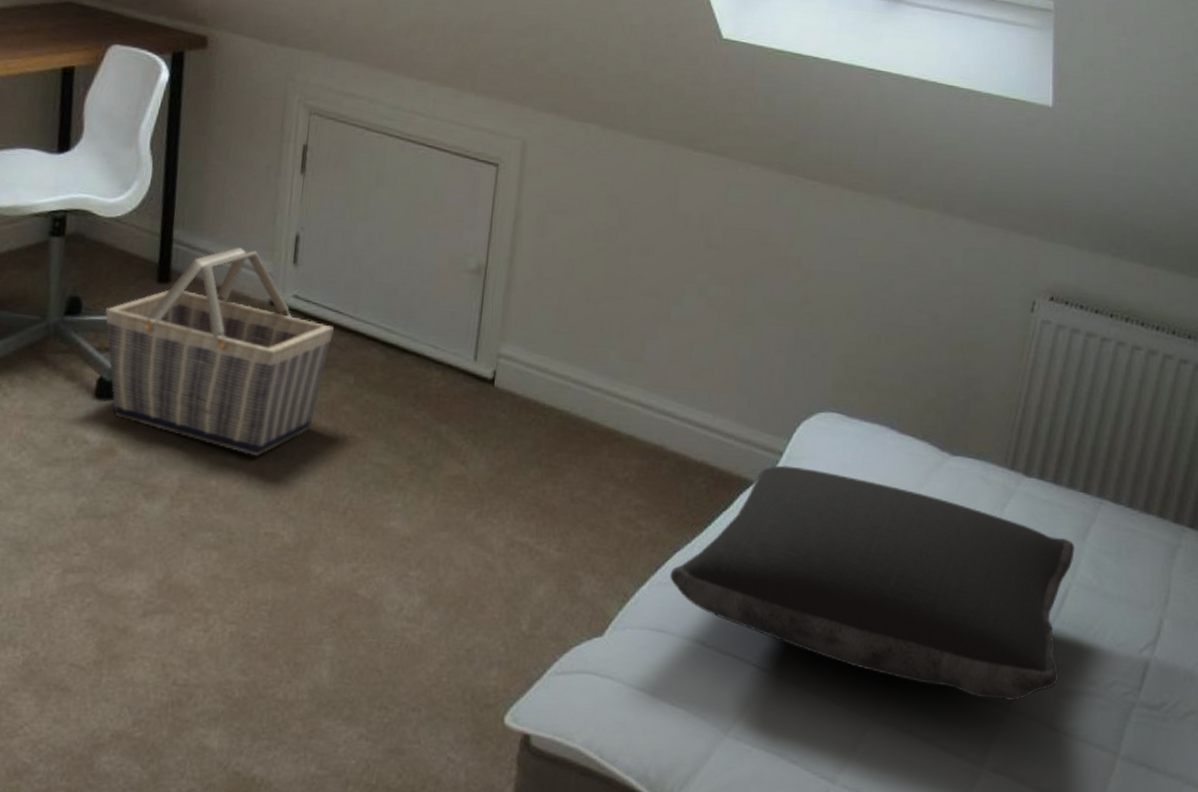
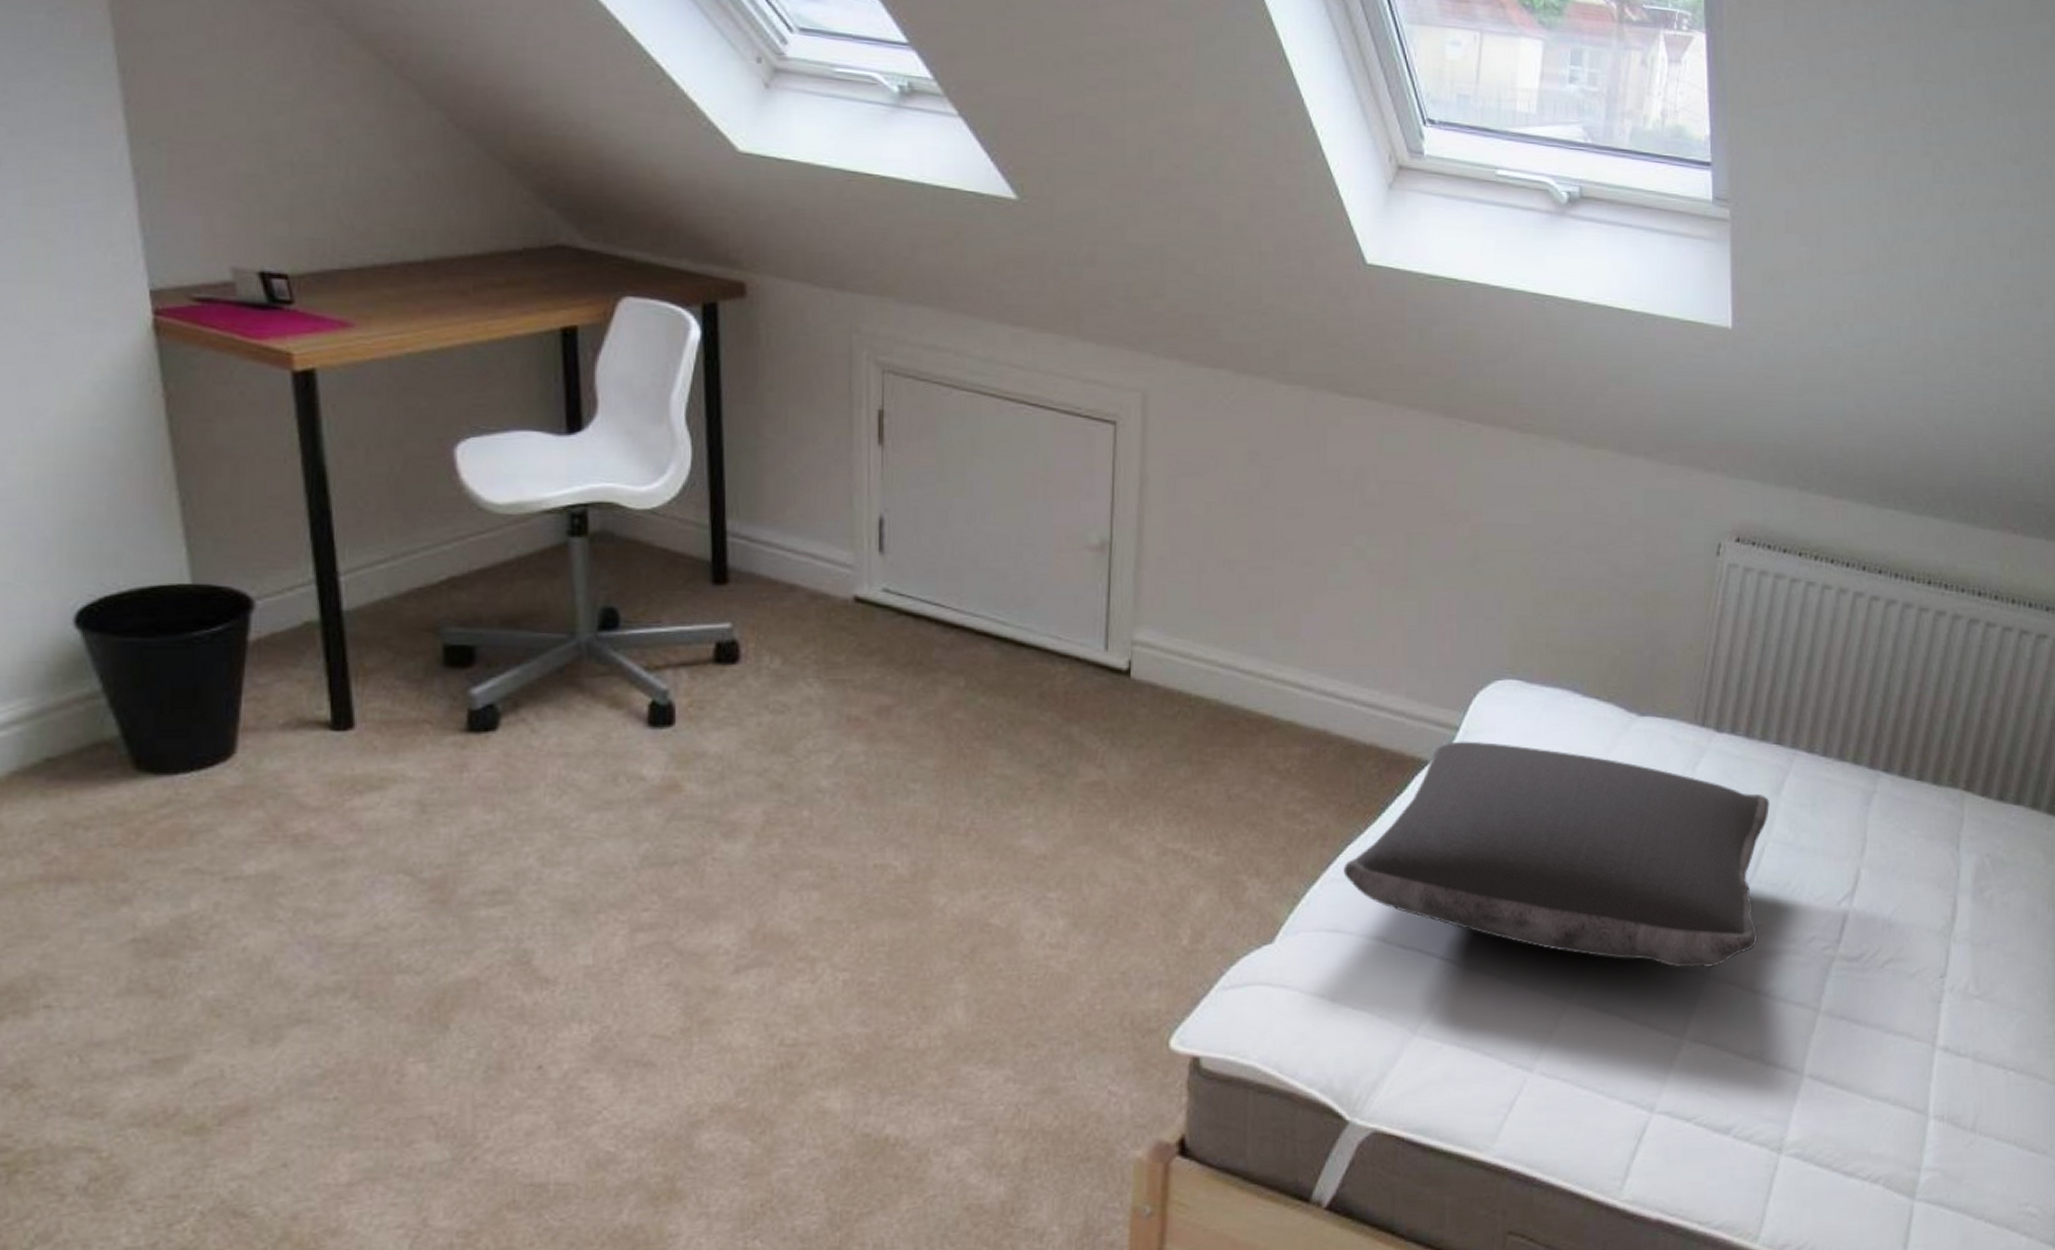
basket: present [105,246,335,455] -> none [650,535,936,778]

